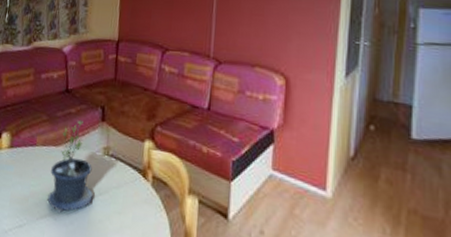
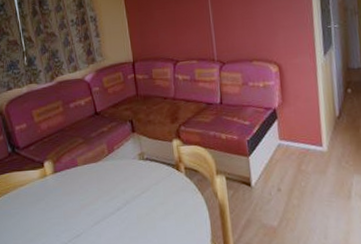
potted plant: present [46,119,93,214] -> none [96,135,138,217]

